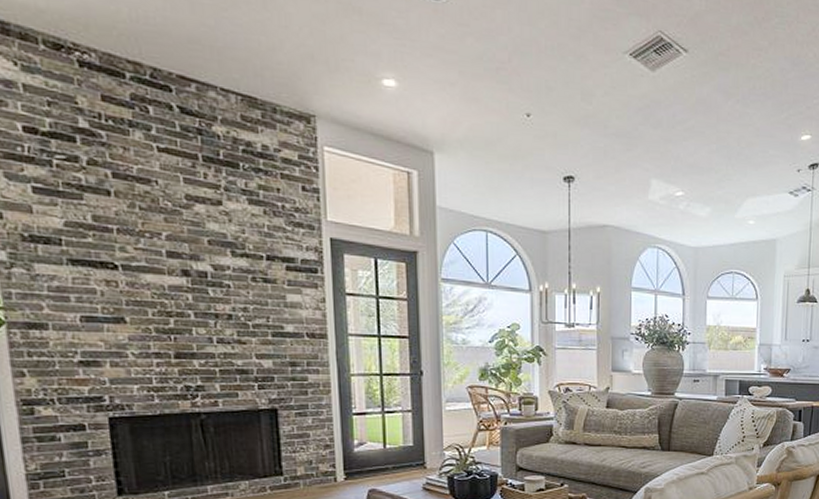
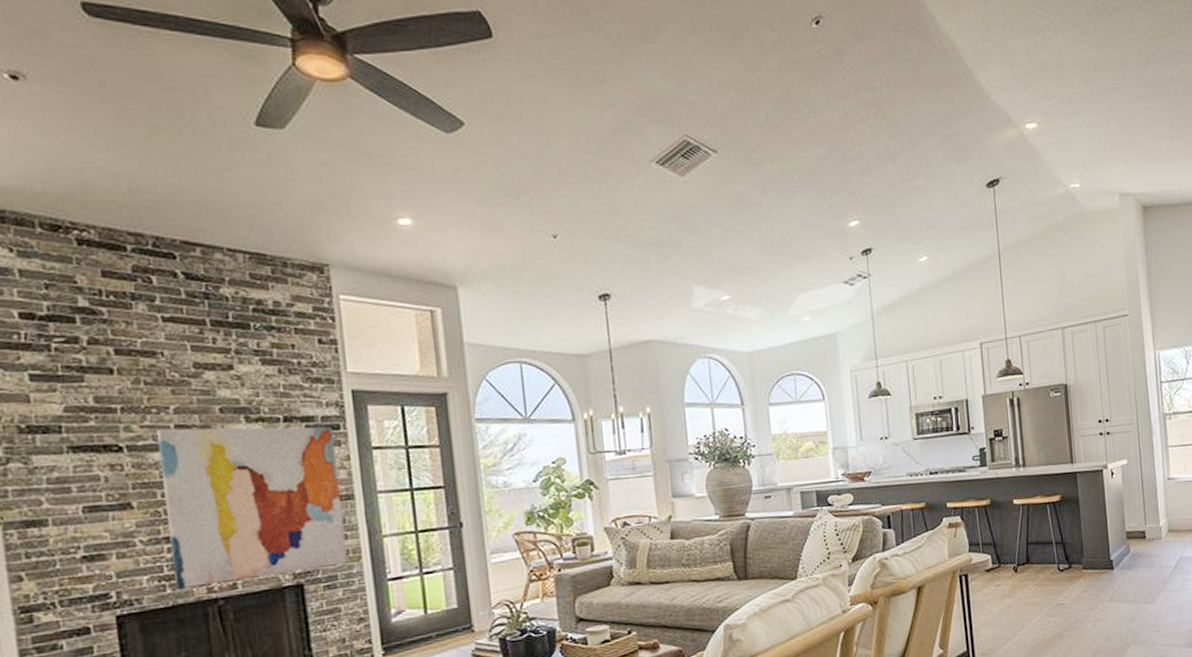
wall art: none [150,253,318,400] -> present [157,426,347,589]

